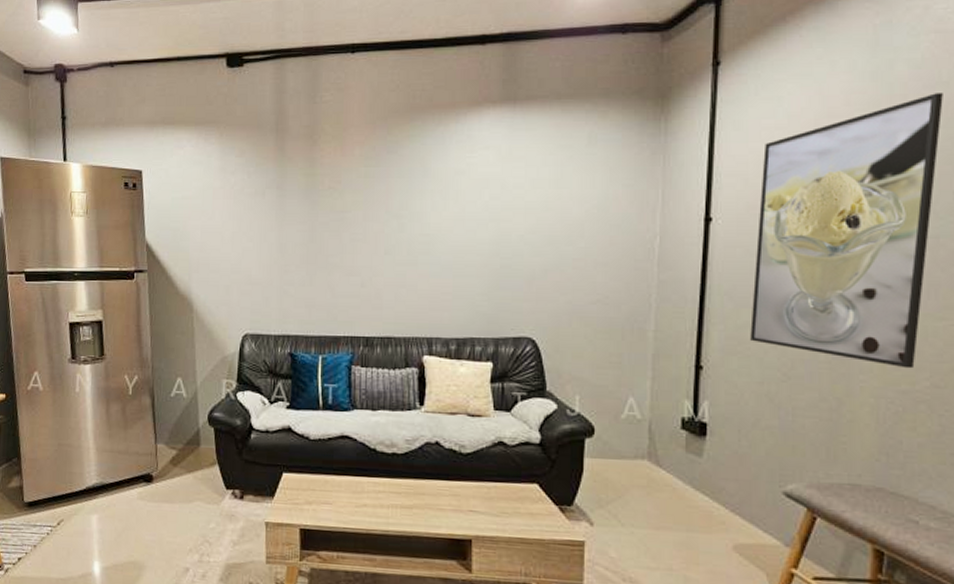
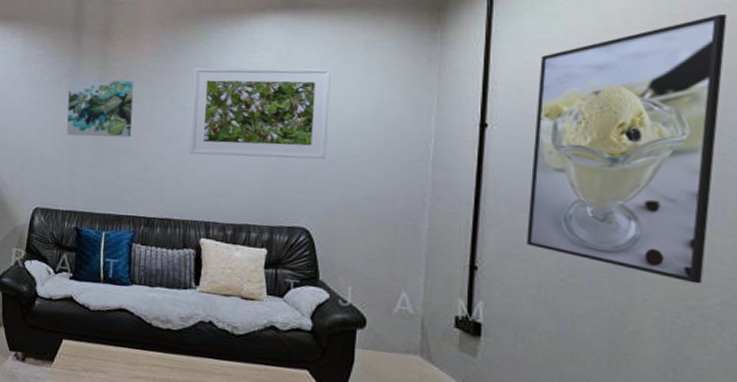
wall art: none [273,189,345,253] -> present [66,80,134,138]
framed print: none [407,165,553,267] -> present [190,67,331,160]

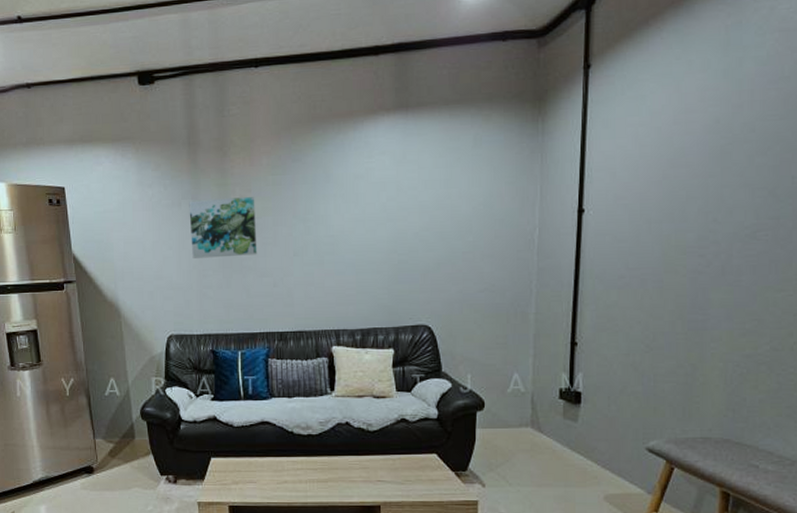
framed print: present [190,67,331,160] -> none [312,167,444,266]
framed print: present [527,14,727,284] -> none [618,87,785,335]

